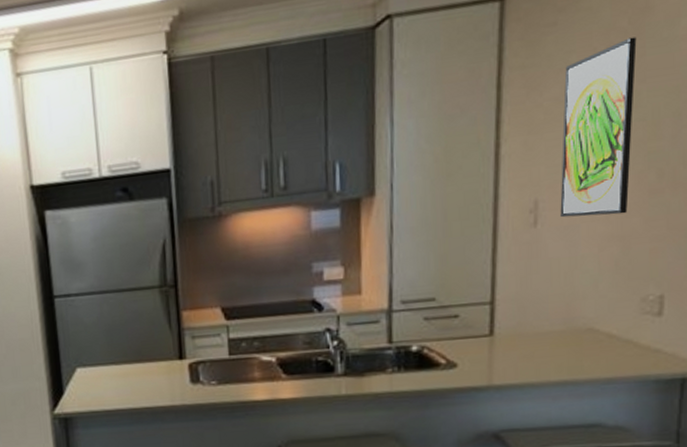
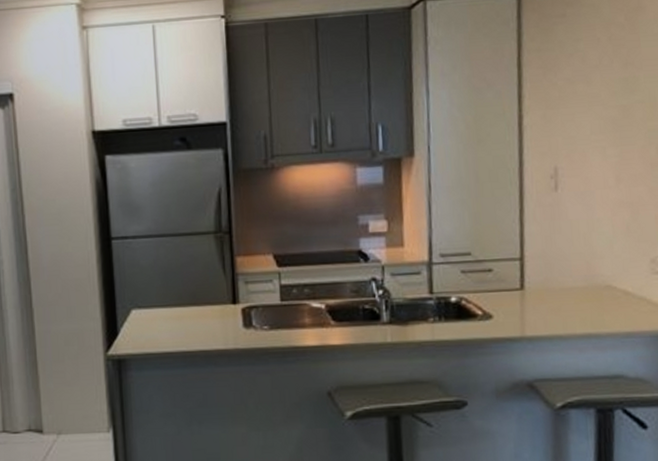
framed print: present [560,37,637,218] -> none [575,31,635,184]

